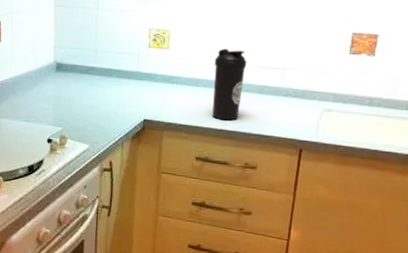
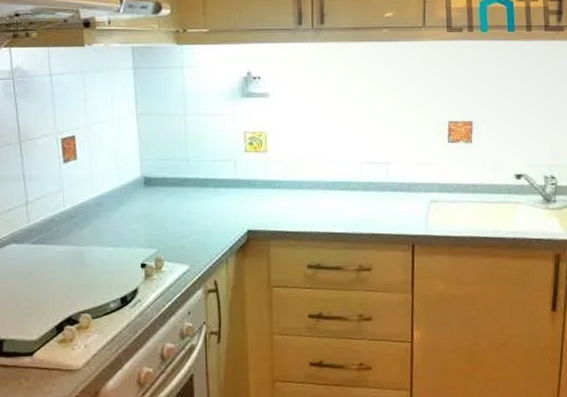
water bottle: present [212,48,247,121] -> none [316,146,350,223]

